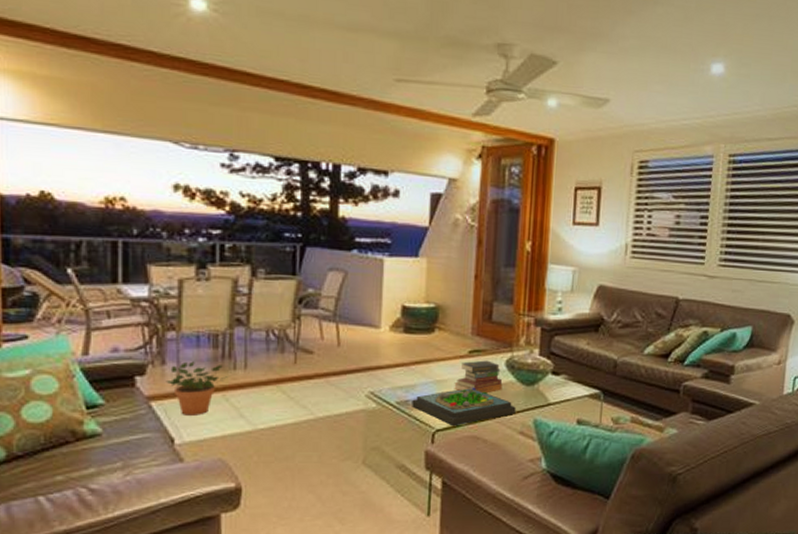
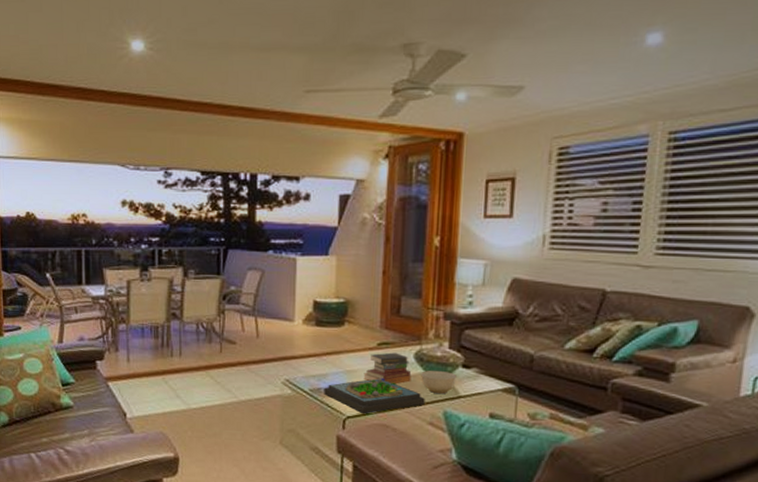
potted plant: present [166,361,229,415] -> none [119,349,167,395]
bowl: none [512,377,546,402] -> present [421,370,457,395]

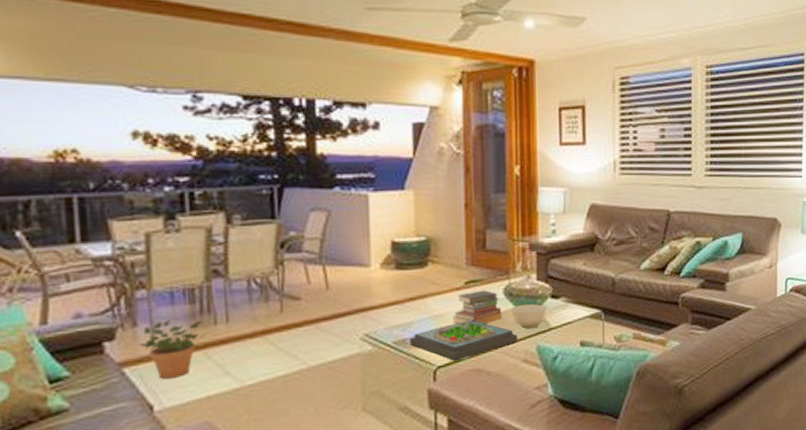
potted plant: none [119,349,167,395] -> present [139,320,209,379]

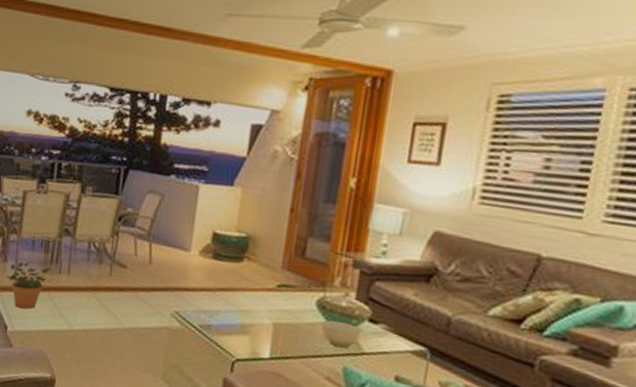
board game: present [410,318,518,361] -> none [214,321,324,359]
books: present [452,290,502,324] -> none [258,295,312,331]

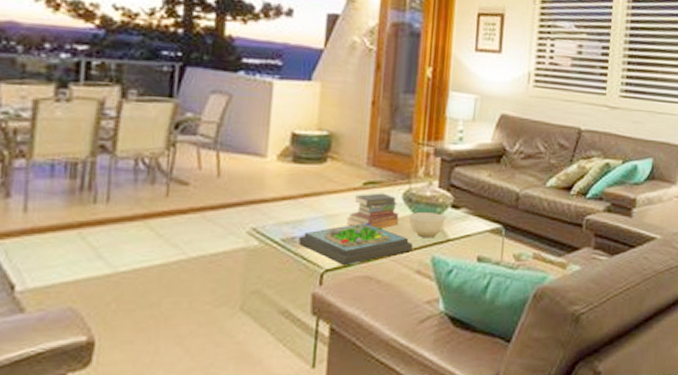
potted plant: present [6,262,54,310] -> none [9,193,87,257]
board game: none [214,321,324,359] -> present [299,222,413,266]
books: none [258,295,312,331] -> present [346,193,399,228]

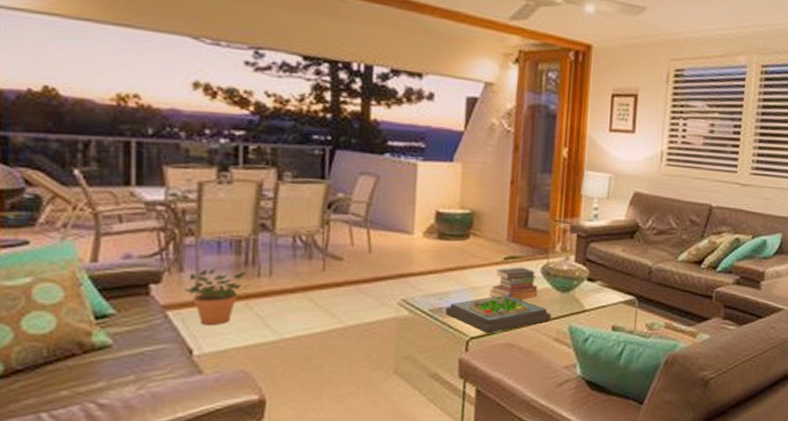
potted plant: none [9,193,87,257] -> present [183,268,252,325]
bowl: present [409,211,446,238] -> none [547,284,582,309]

